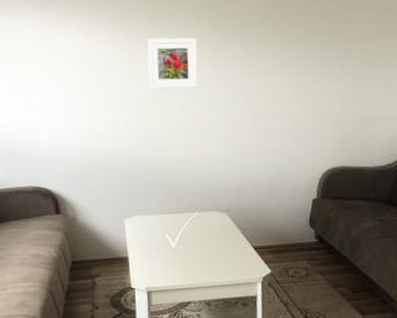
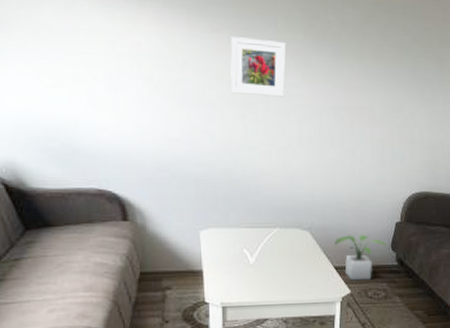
potted plant: none [252,213,304,260] -> present [335,235,386,281]

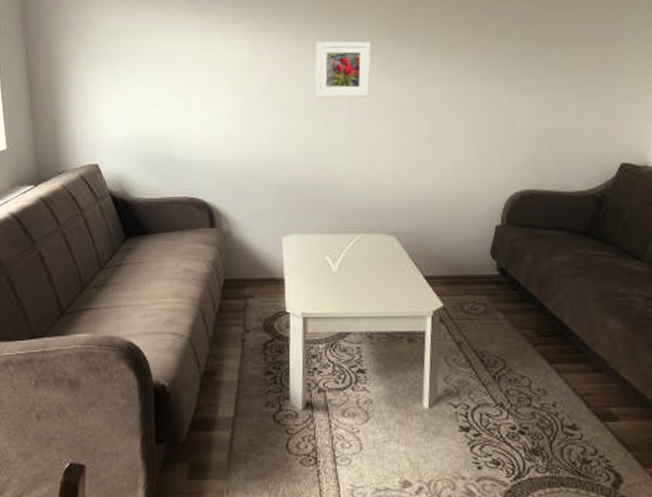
potted plant: present [335,235,386,281] -> none [424,240,485,292]

